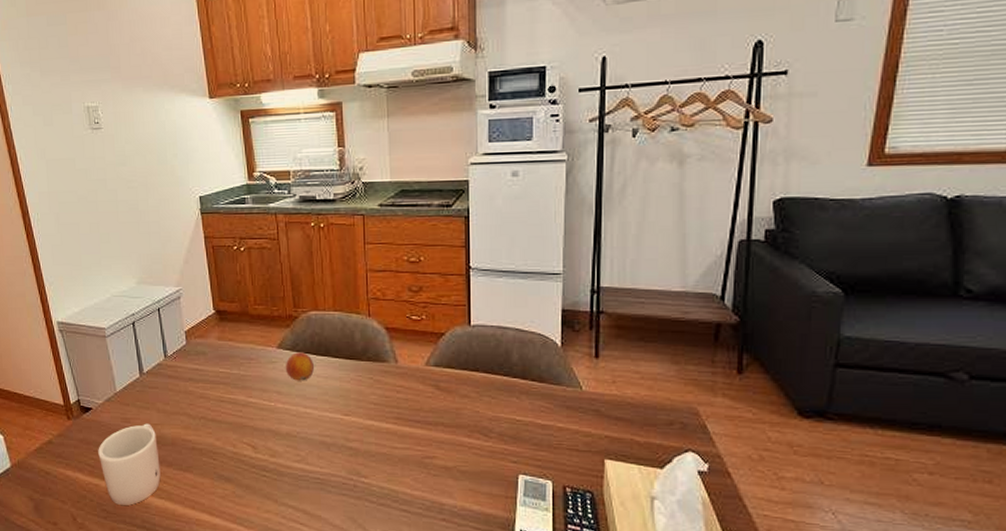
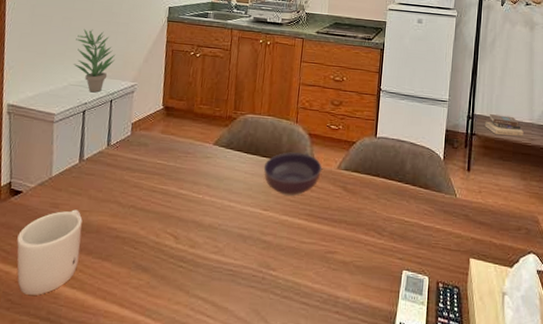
potted plant: none [108,233,153,302] -> present [74,28,116,93]
fruit: present [285,352,315,381] -> none [217,149,244,177]
bowl: none [337,350,406,399] -> present [263,152,322,197]
books: none [616,283,673,311] -> present [485,113,524,136]

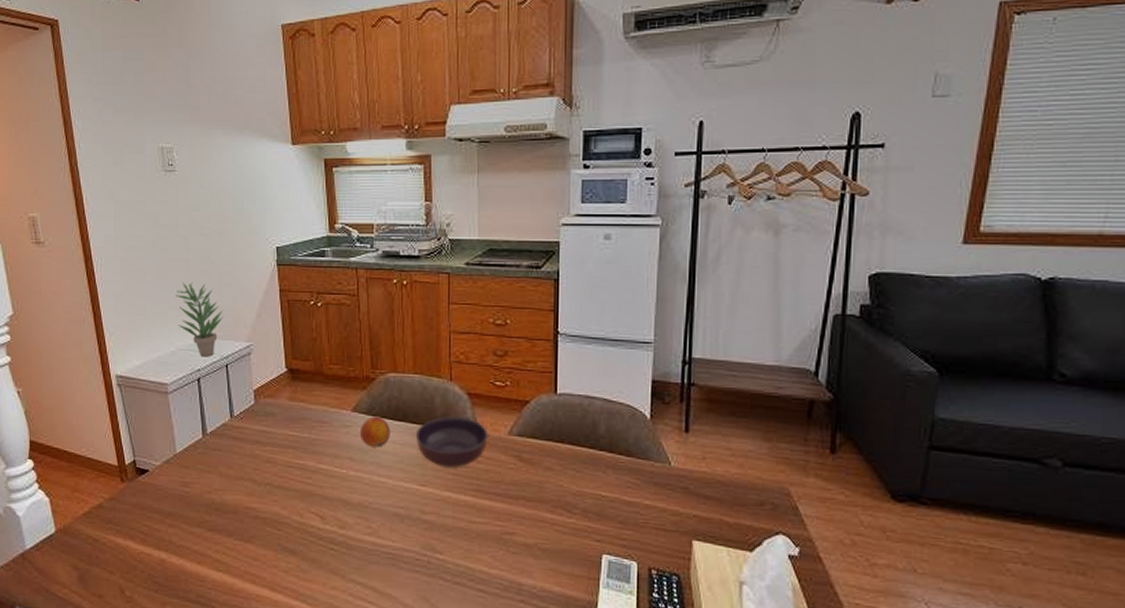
mug: present [16,209,83,295] -> none [152,488,220,578]
fruit: none [217,149,244,177] -> present [359,416,391,448]
books: present [485,113,524,136] -> none [708,355,766,384]

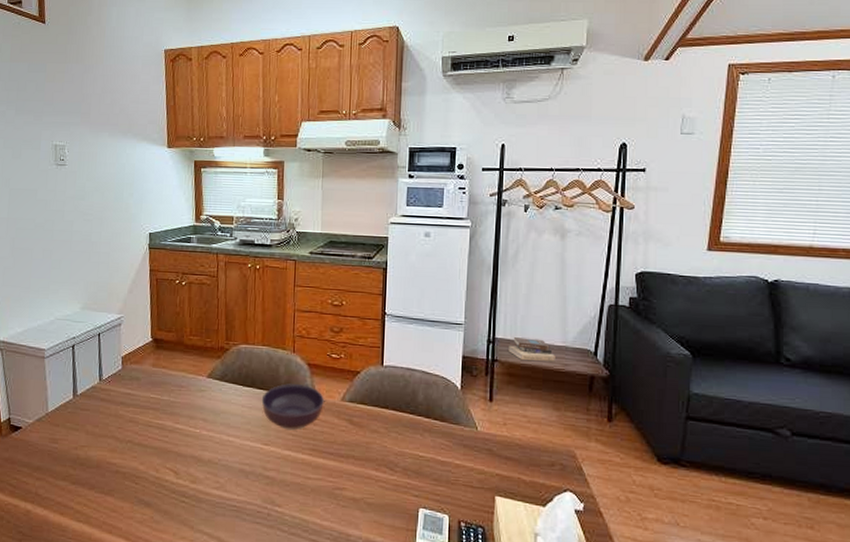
potted plant: present [176,282,223,357] -> none [58,260,99,327]
fruit: present [359,416,391,448] -> none [212,382,241,410]
books: none [708,355,766,384] -> present [508,336,555,361]

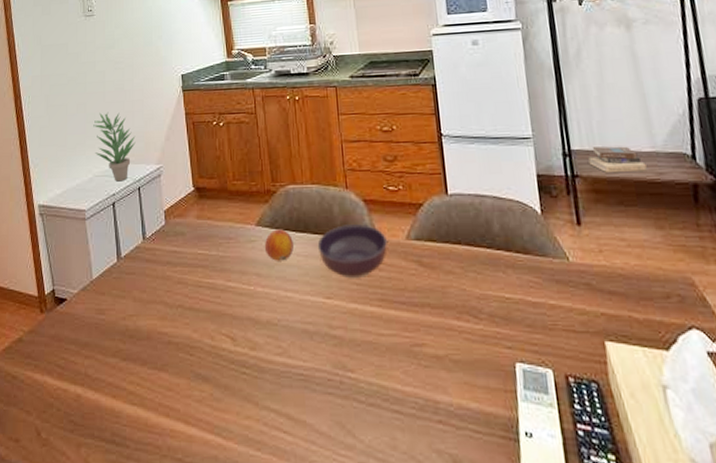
potted plant: none [58,260,99,327] -> present [93,112,136,182]
fruit: none [212,382,241,410] -> present [264,229,295,261]

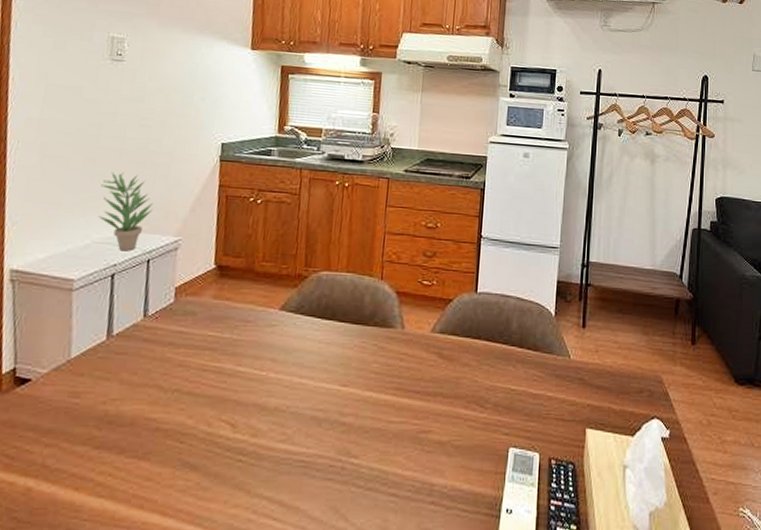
fruit: present [264,229,295,261] -> none [284,315,318,347]
bowl: present [317,224,387,279] -> none [341,315,412,368]
books: present [588,145,647,174] -> none [601,260,645,285]

